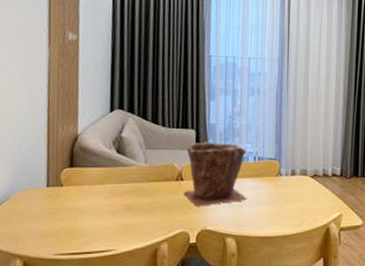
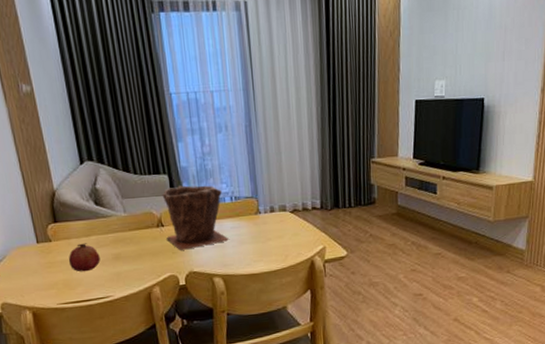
fruit: none [76,191,111,221] -> present [68,243,100,272]

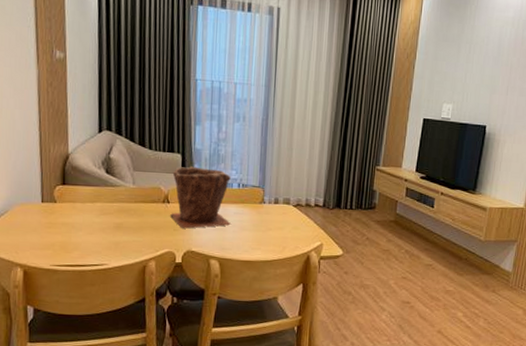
fruit: present [68,243,100,272] -> none [69,208,102,237]

